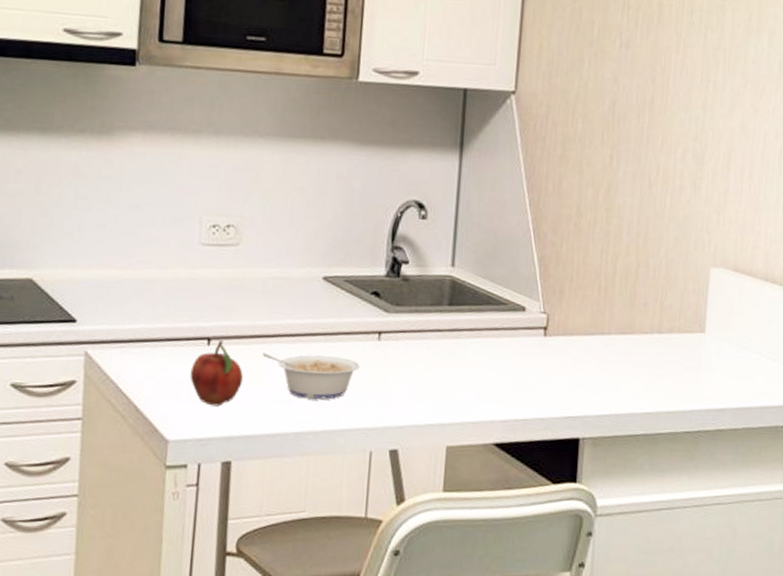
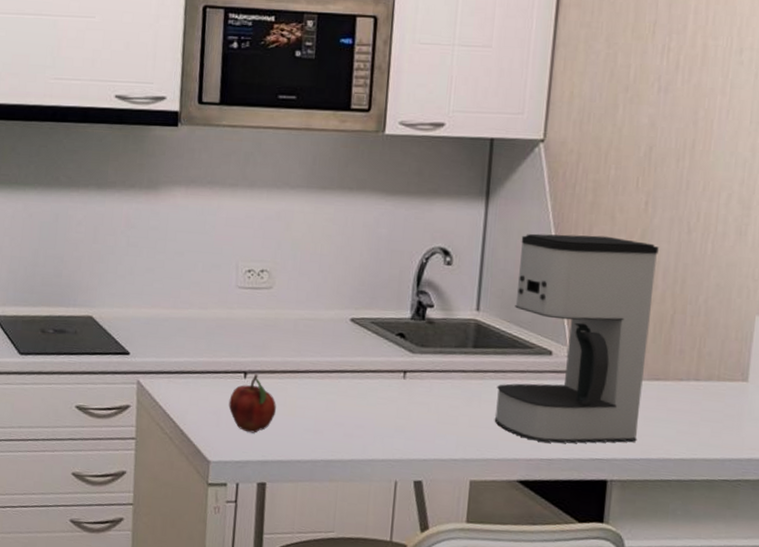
legume: present [262,353,360,399] -> none [294,387,386,432]
coffee maker: none [470,186,623,402] -> present [494,233,659,444]

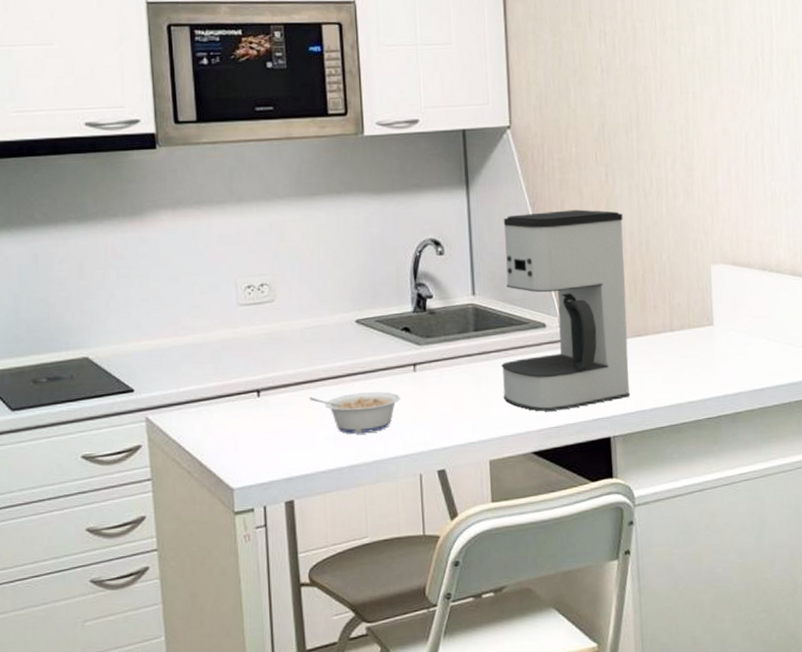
fruit: present [228,374,276,433] -> none [245,390,294,452]
legume: none [294,387,386,432] -> present [309,392,400,434]

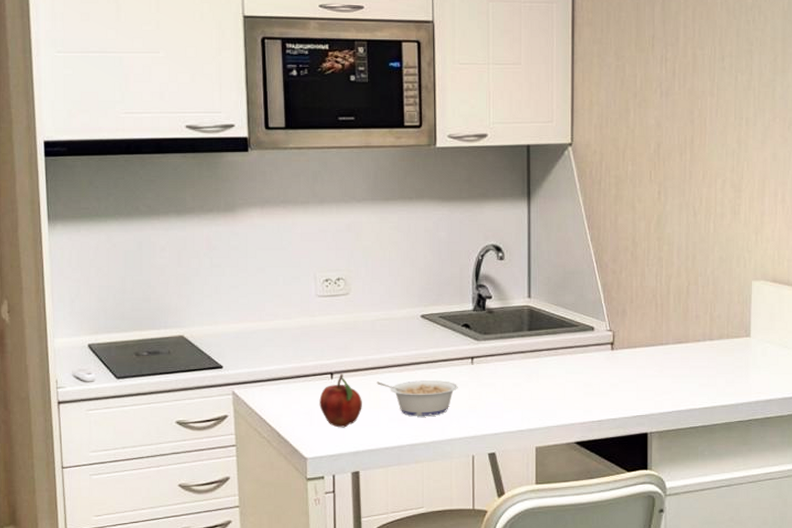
fruit: none [245,390,294,452] -> present [319,374,362,428]
coffee maker: present [501,209,631,412] -> none [551,224,672,406]

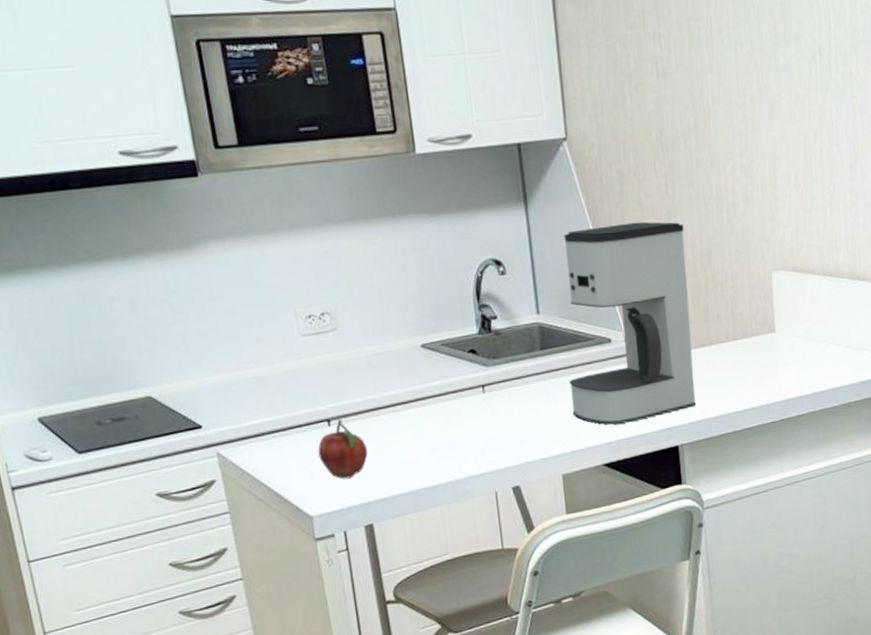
legume: present [376,380,458,416] -> none [380,414,471,457]
coffee maker: none [551,224,672,406] -> present [564,222,697,425]

